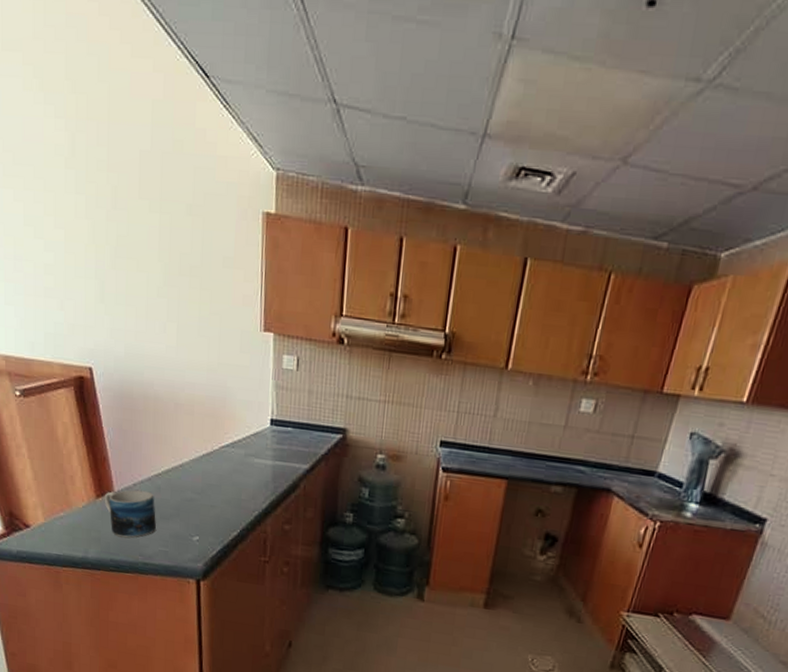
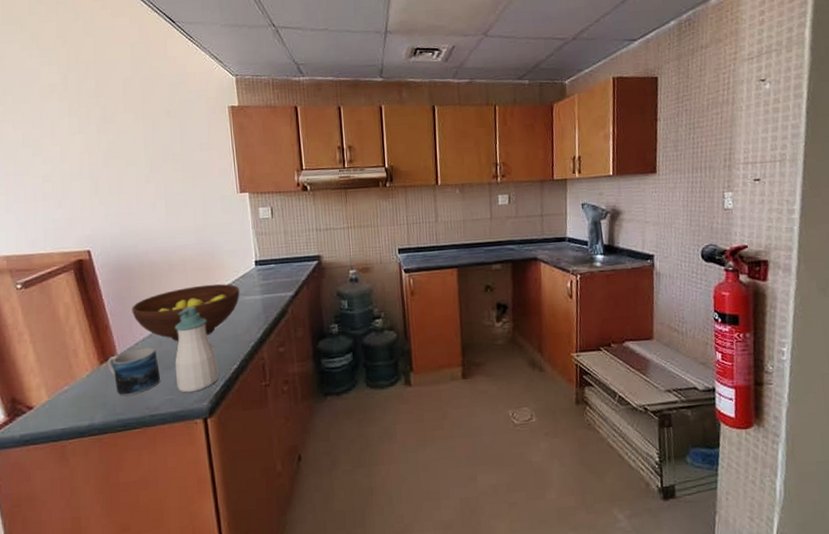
fruit bowl: none [132,433,250,493] -> present [132,283,240,342]
soap bottle: none [172,455,217,551] -> present [174,306,219,393]

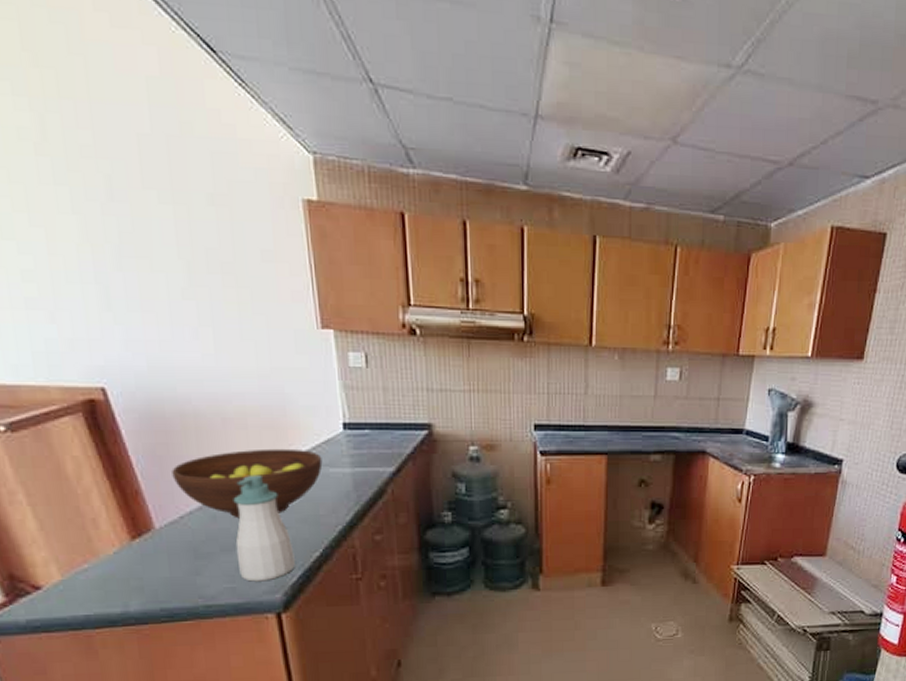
mug: present [107,347,160,397] -> none [142,522,216,581]

